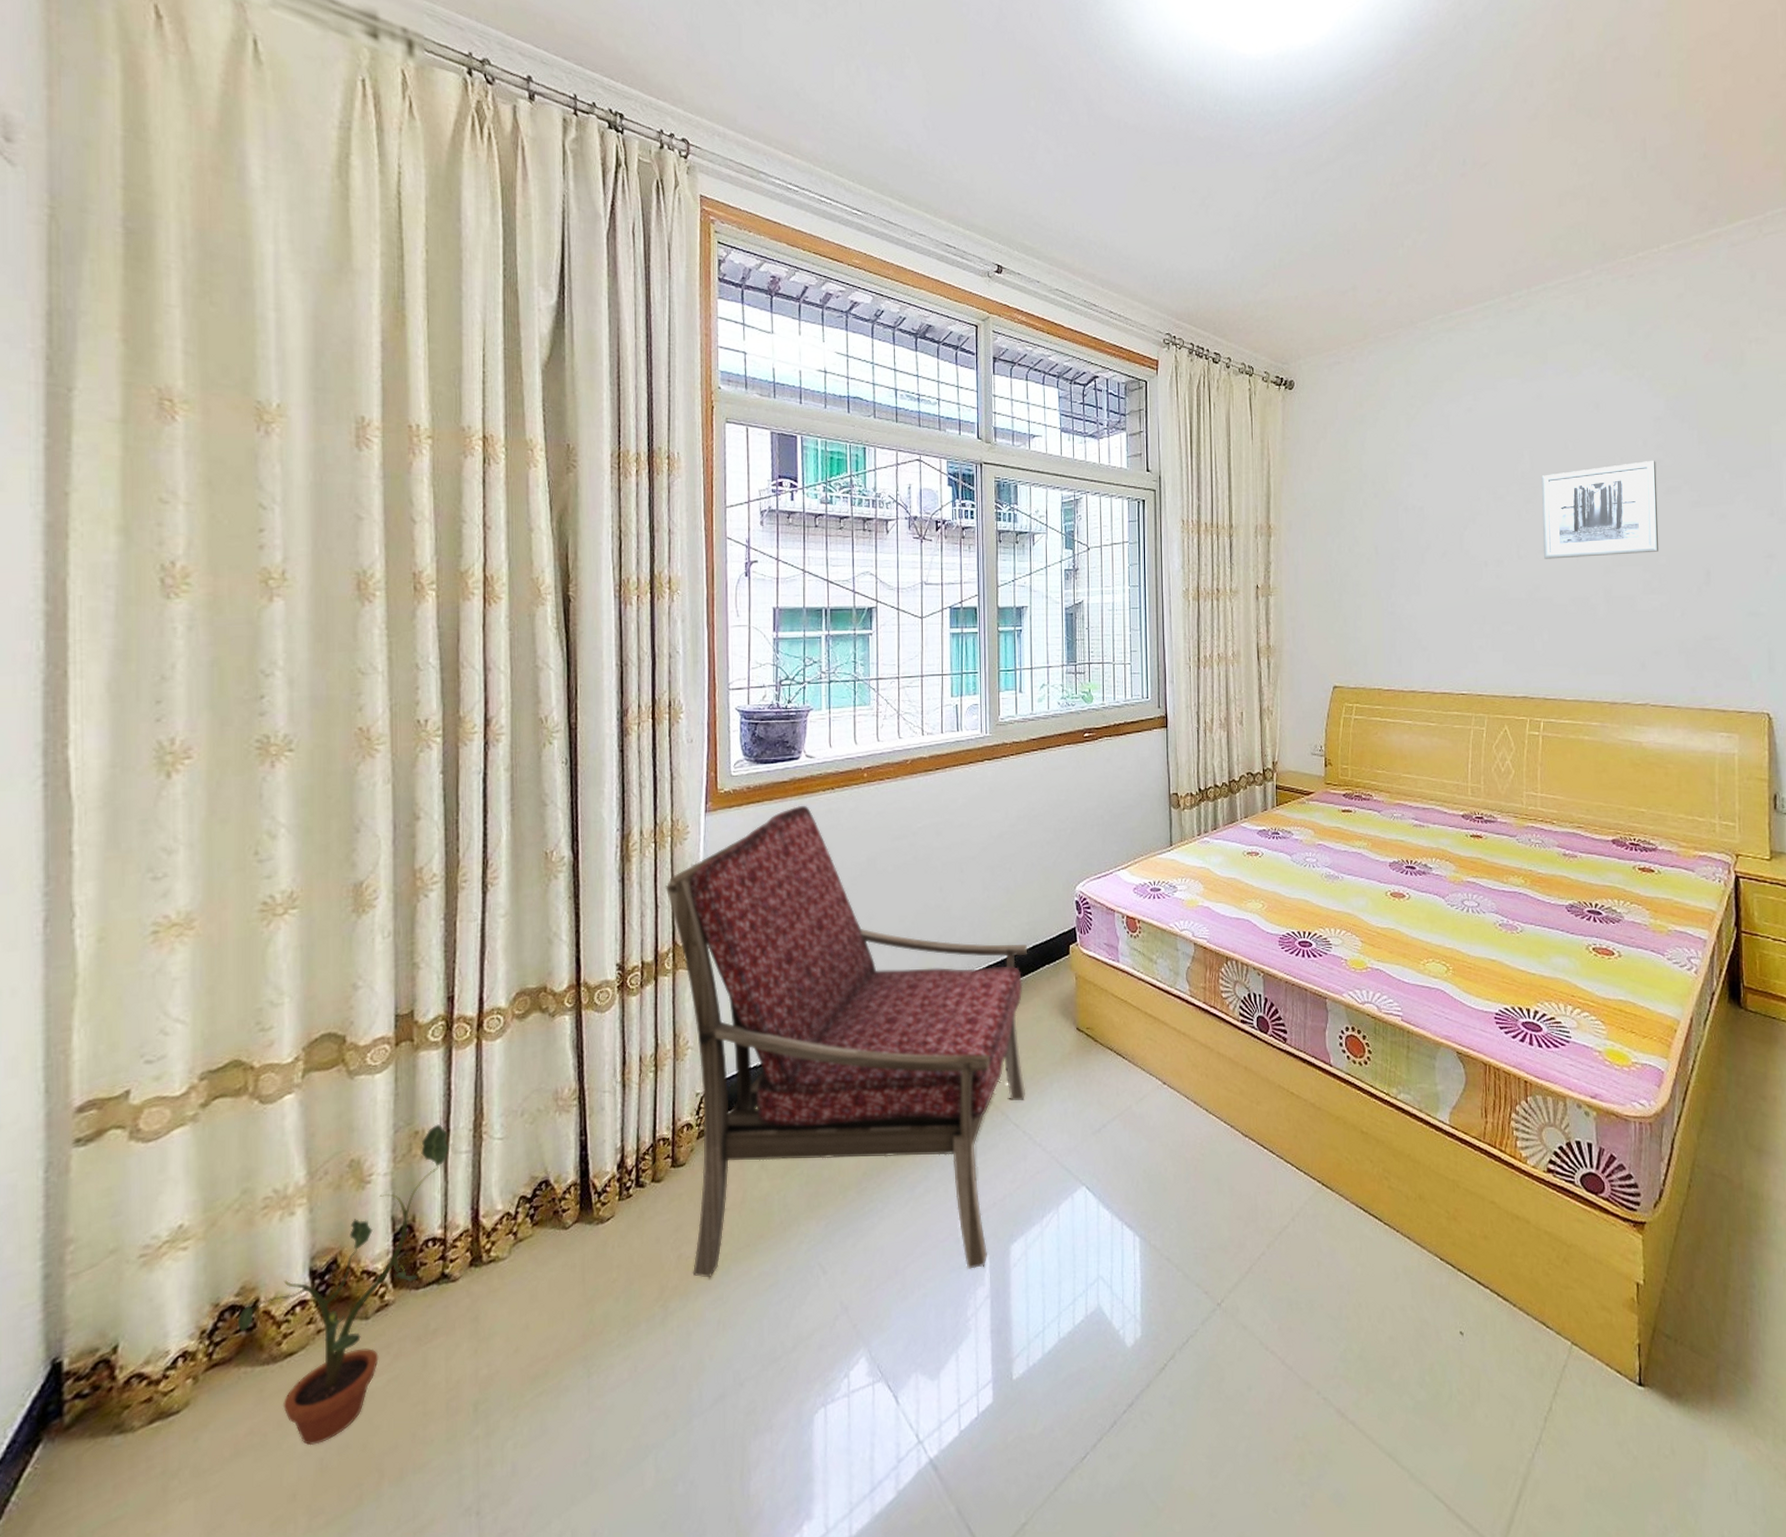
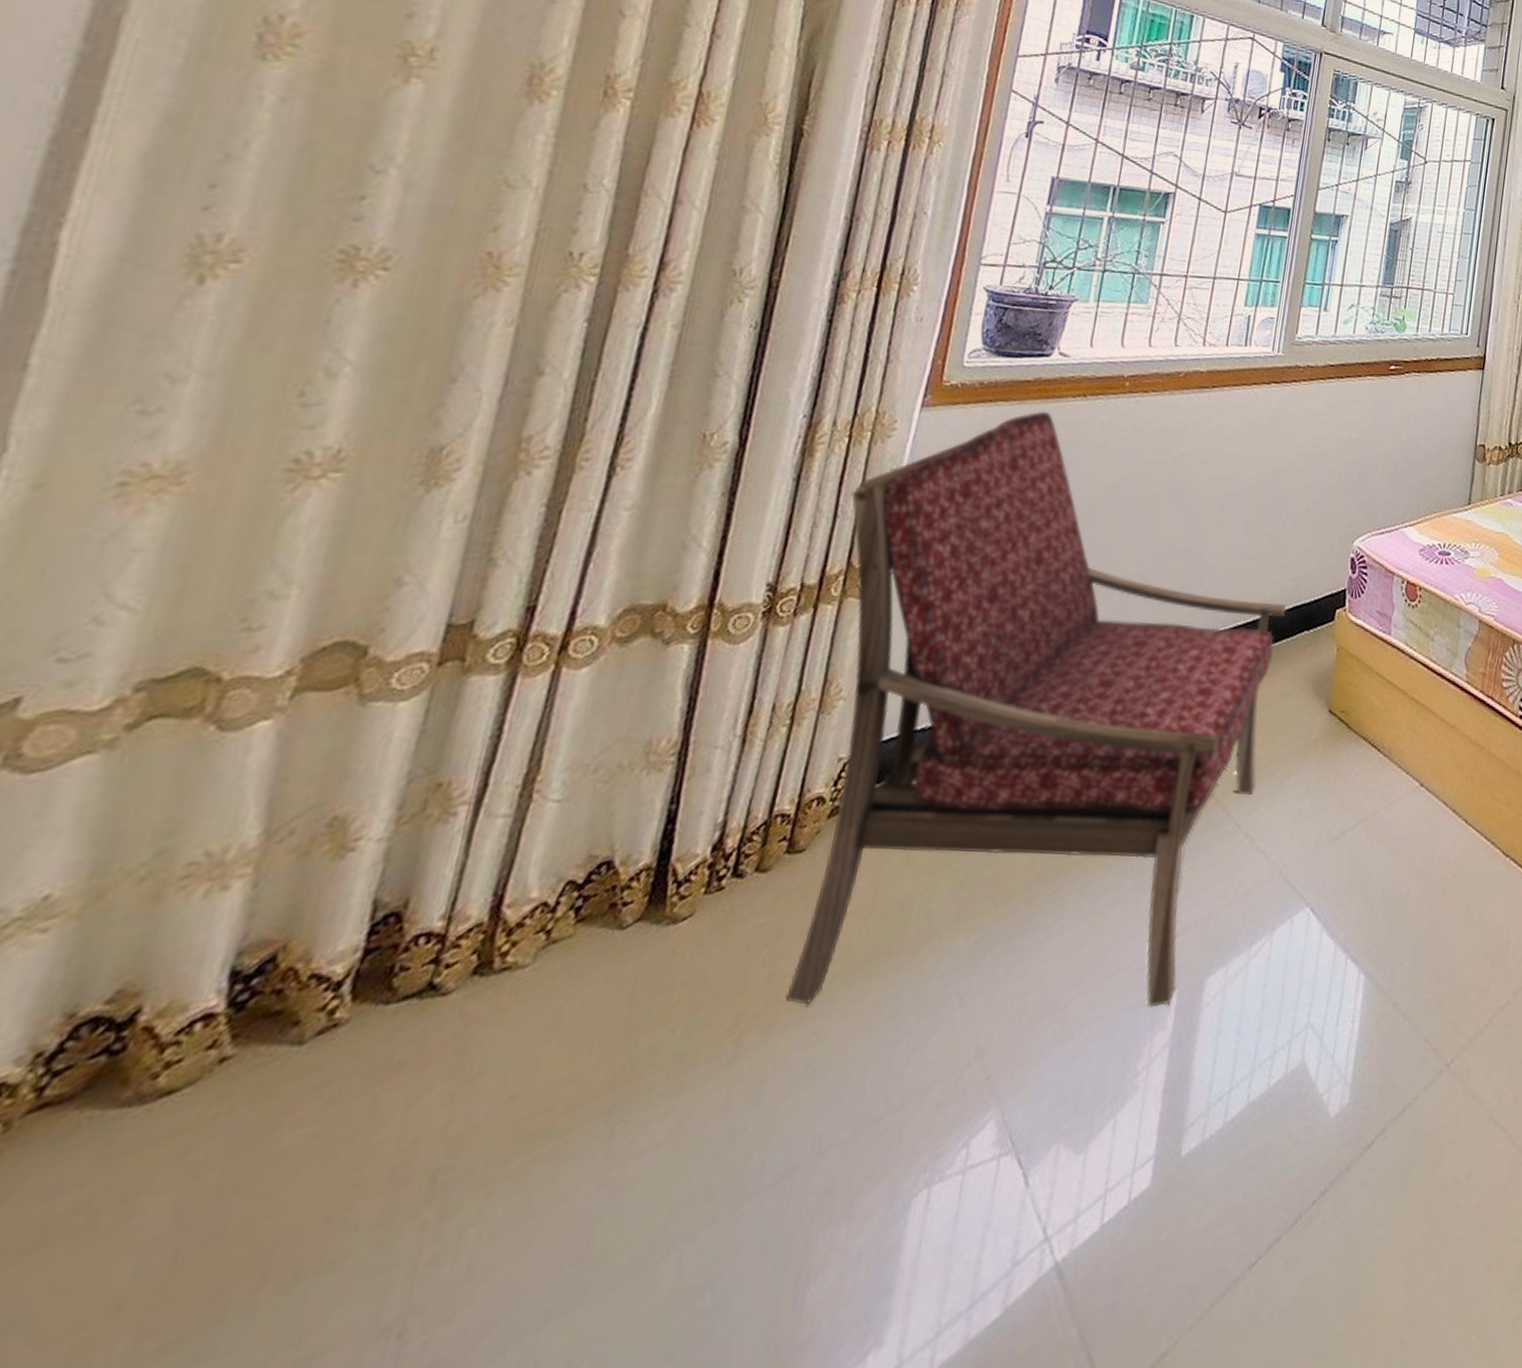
potted plant: present [237,1124,450,1446] -> none [97,775,484,1231]

